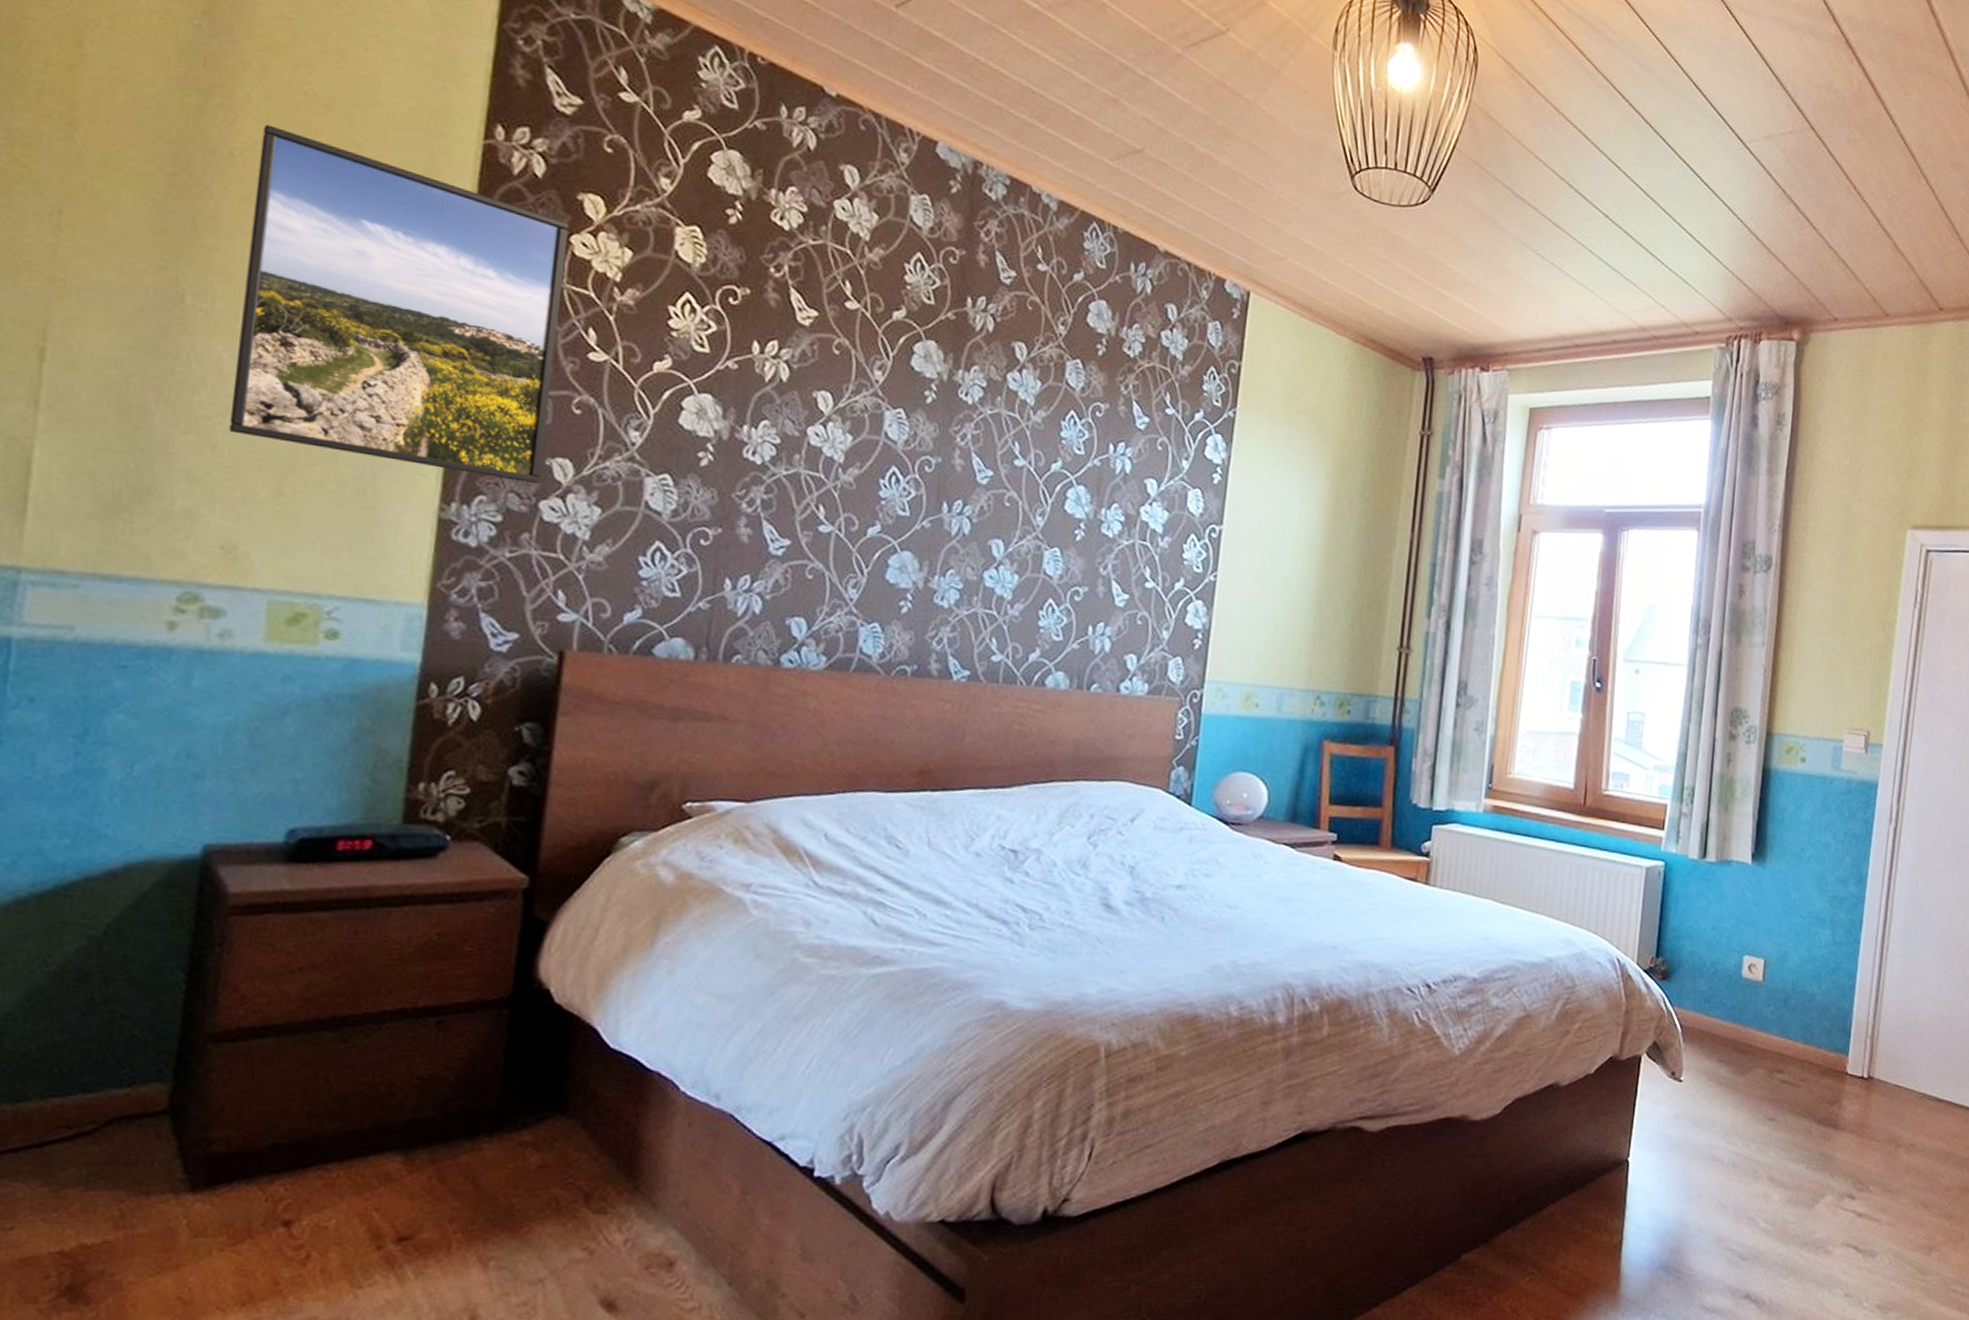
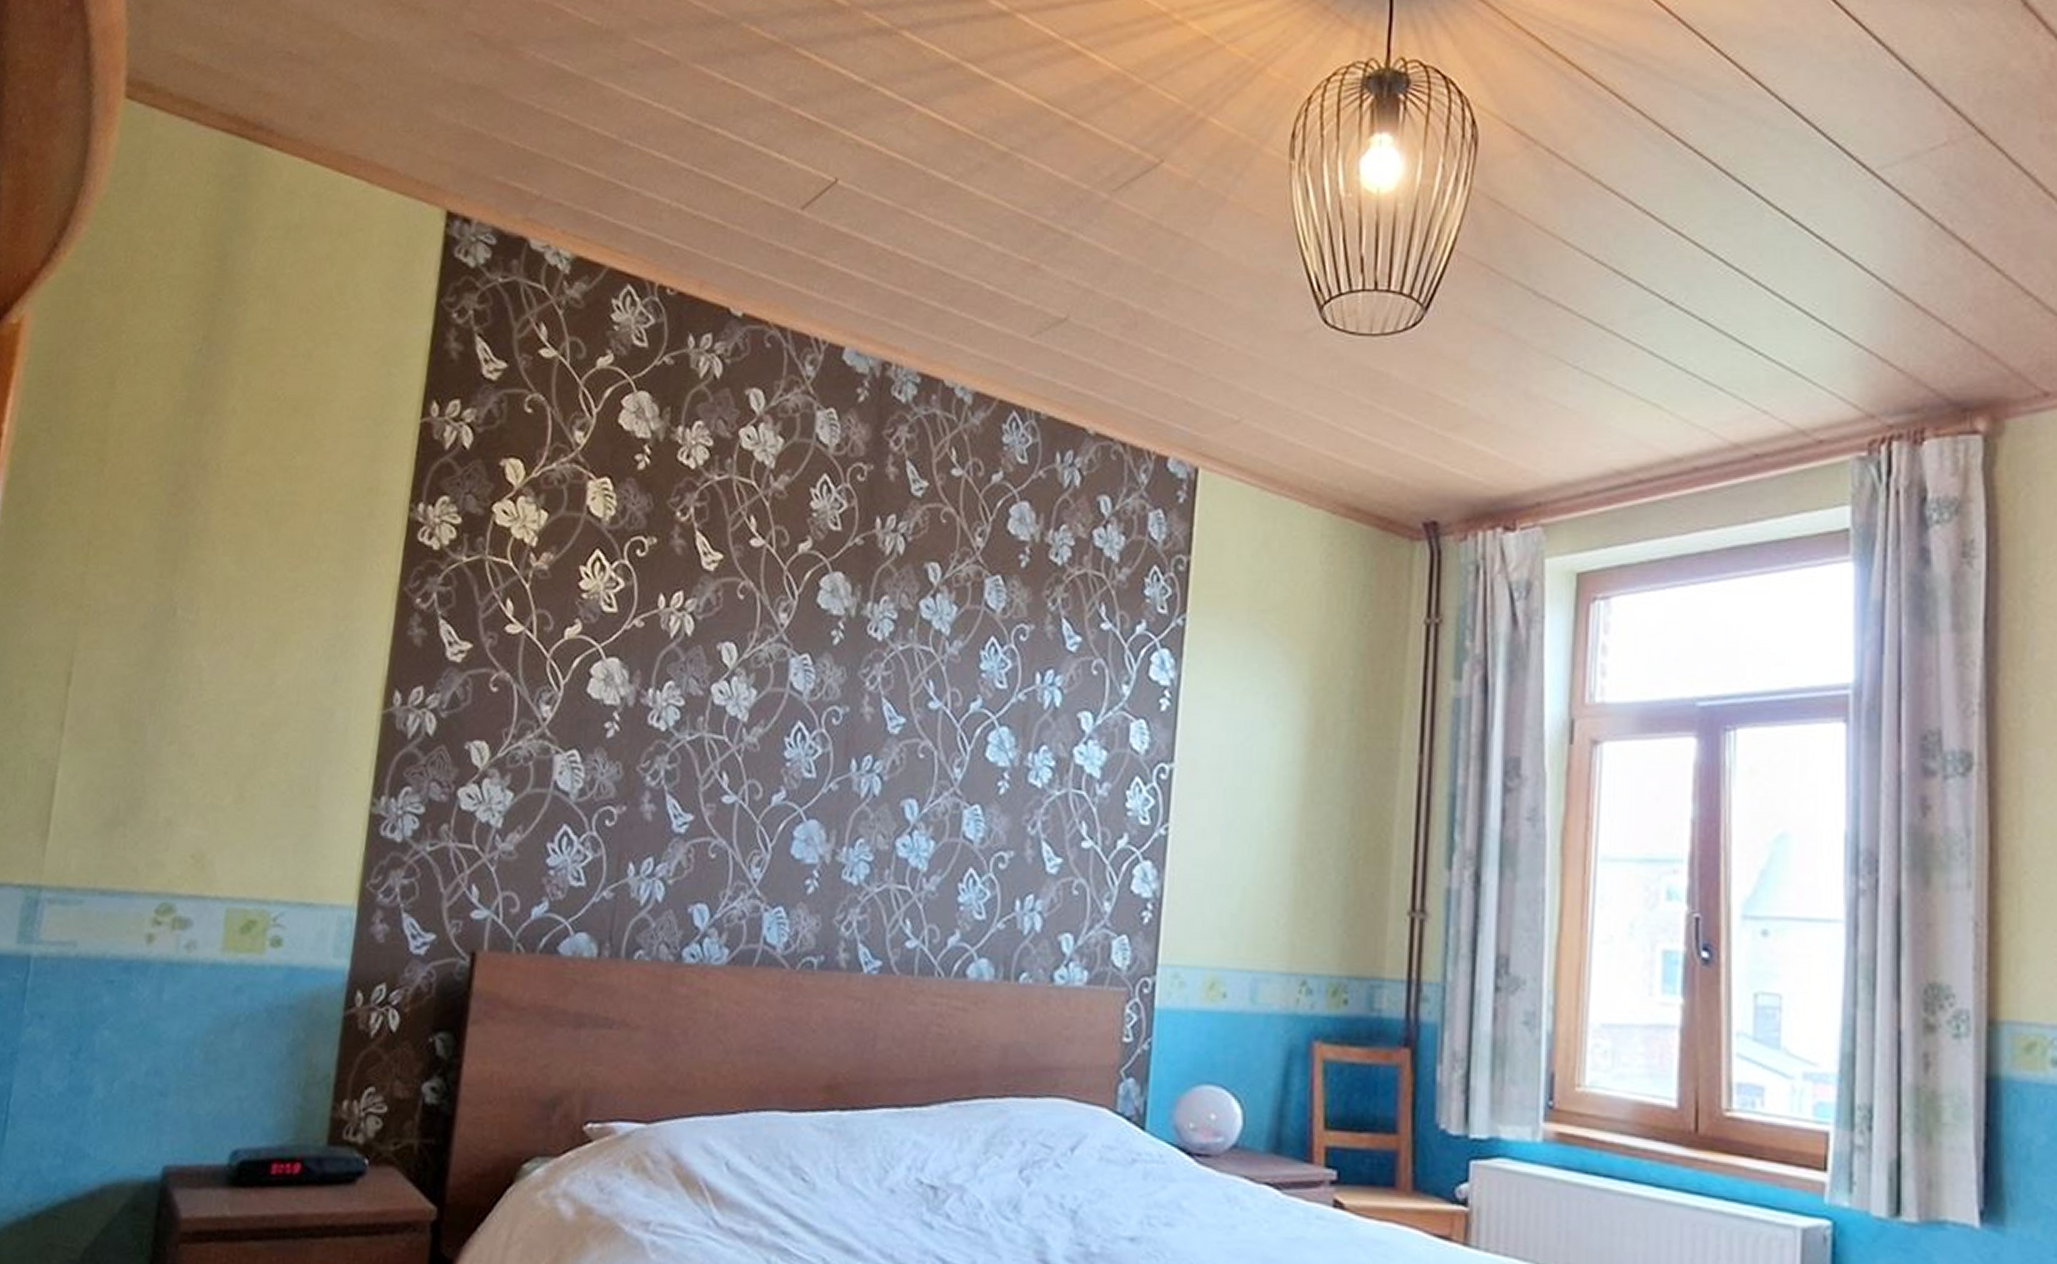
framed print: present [228,124,569,484] -> none [203,434,492,771]

